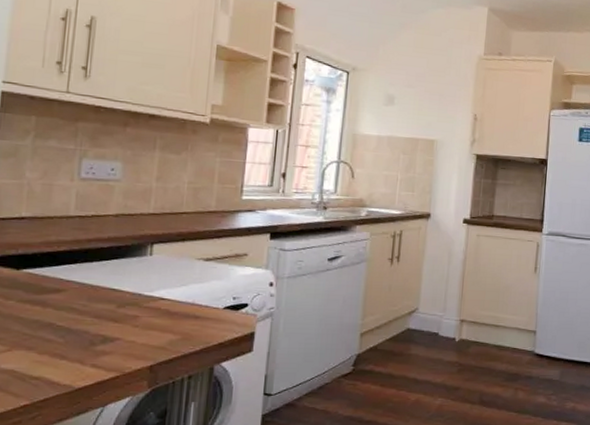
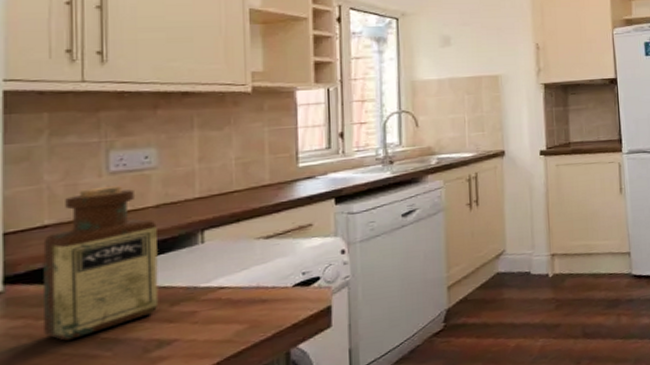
bottle: none [10,190,114,322] -> present [42,185,159,341]

